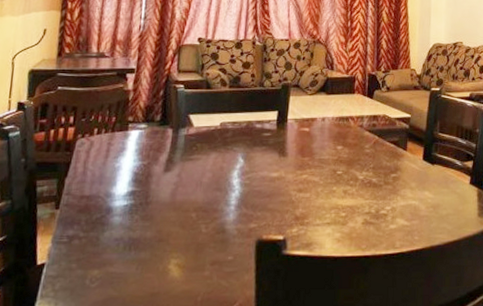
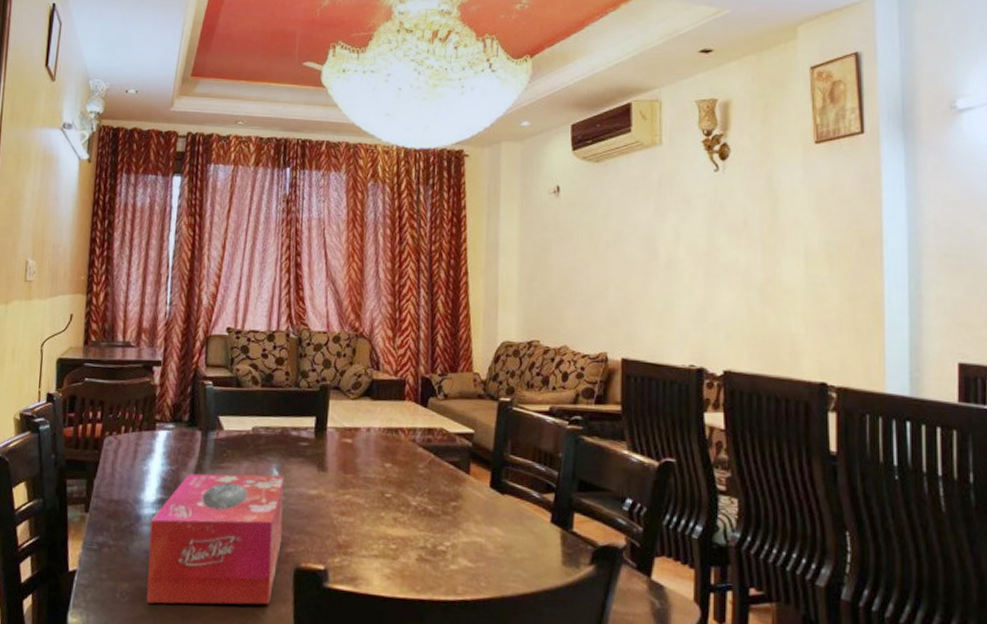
tissue box: none [116,162,249,285] -> present [146,473,284,605]

